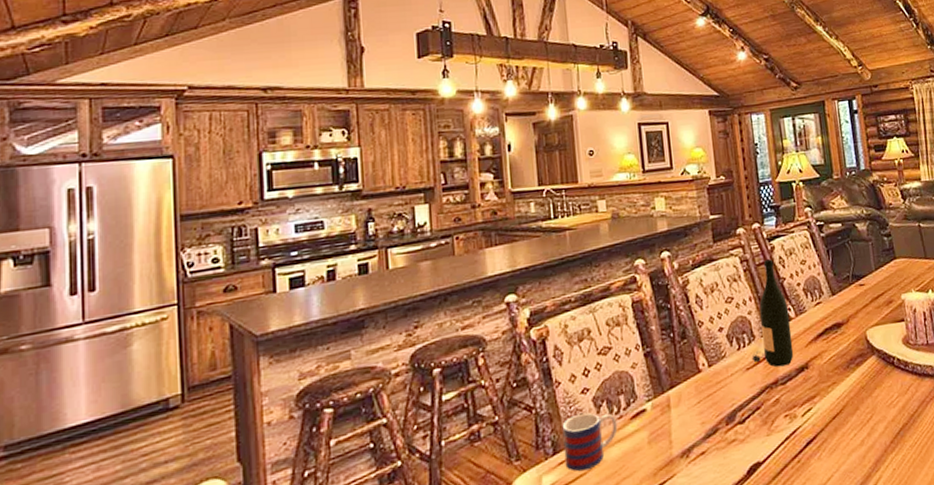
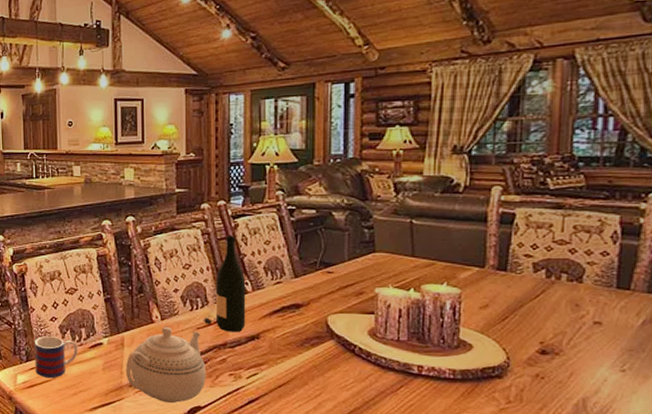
teapot: none [674,372,762,468] -> present [125,326,206,404]

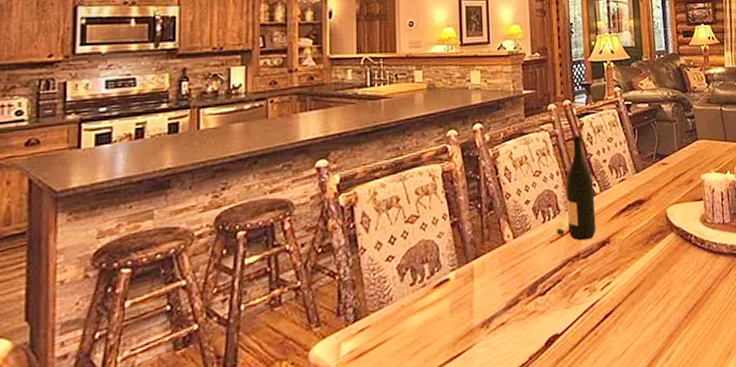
mug: present [34,335,78,378] -> none [364,280,420,339]
teapot: present [125,326,206,404] -> none [476,245,562,339]

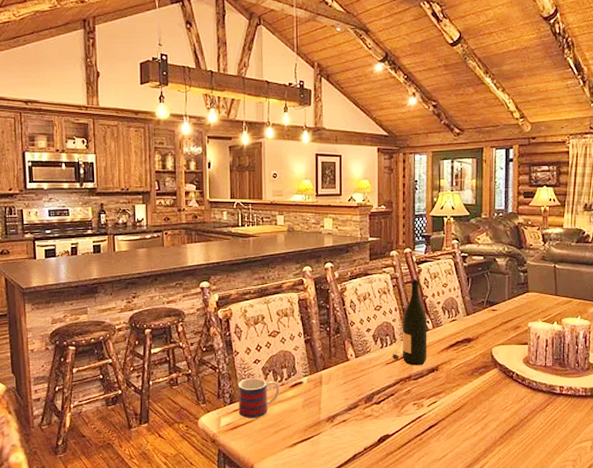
mug: none [364,280,420,339] -> present [238,377,280,418]

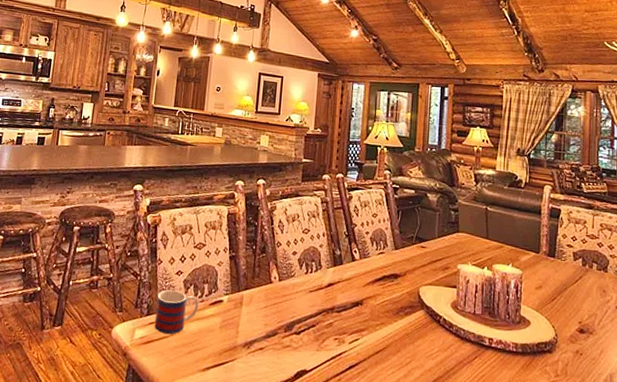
wine bottle: present [391,279,428,366] -> none [315,206,355,298]

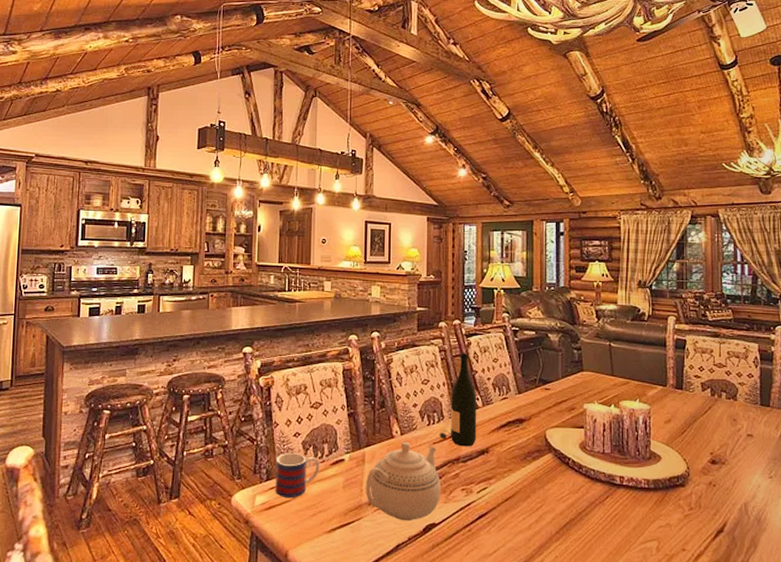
teapot: none [241,287,315,366] -> present [365,441,441,521]
wine bottle: none [315,206,355,298] -> present [439,353,477,447]

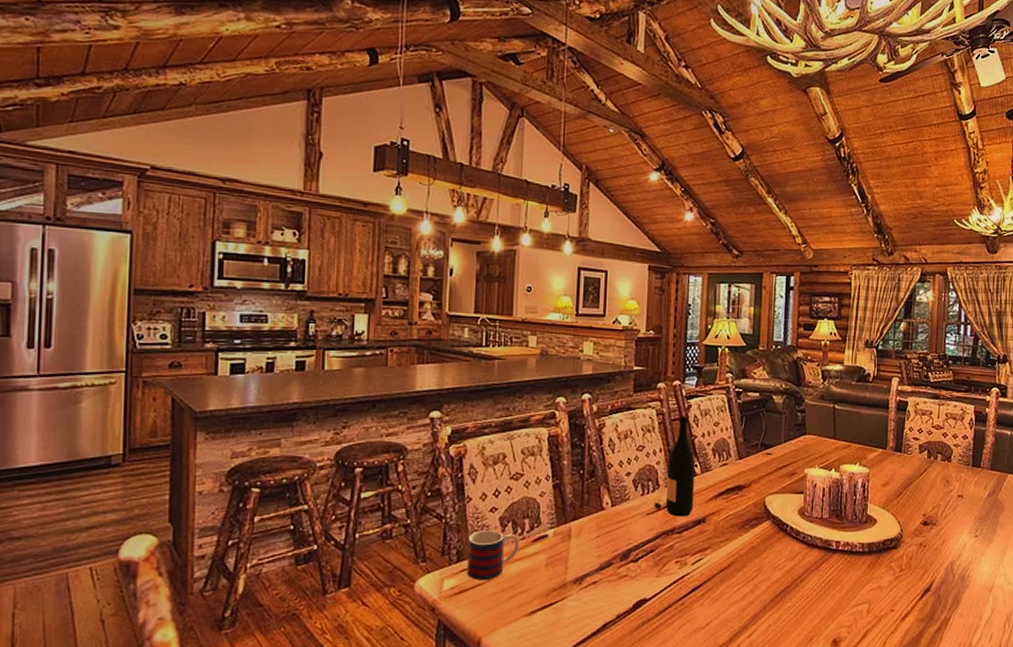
teapot: present [365,441,441,521] -> none [570,513,653,599]

